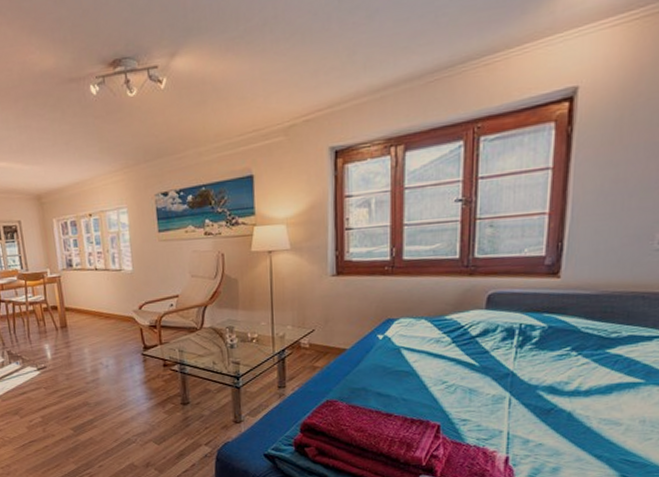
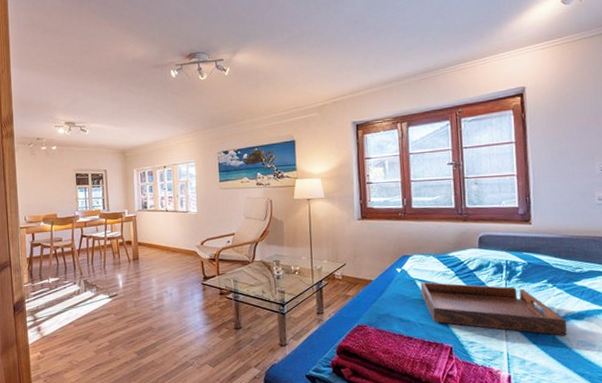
serving tray: none [406,350,589,413] -> present [420,281,568,336]

